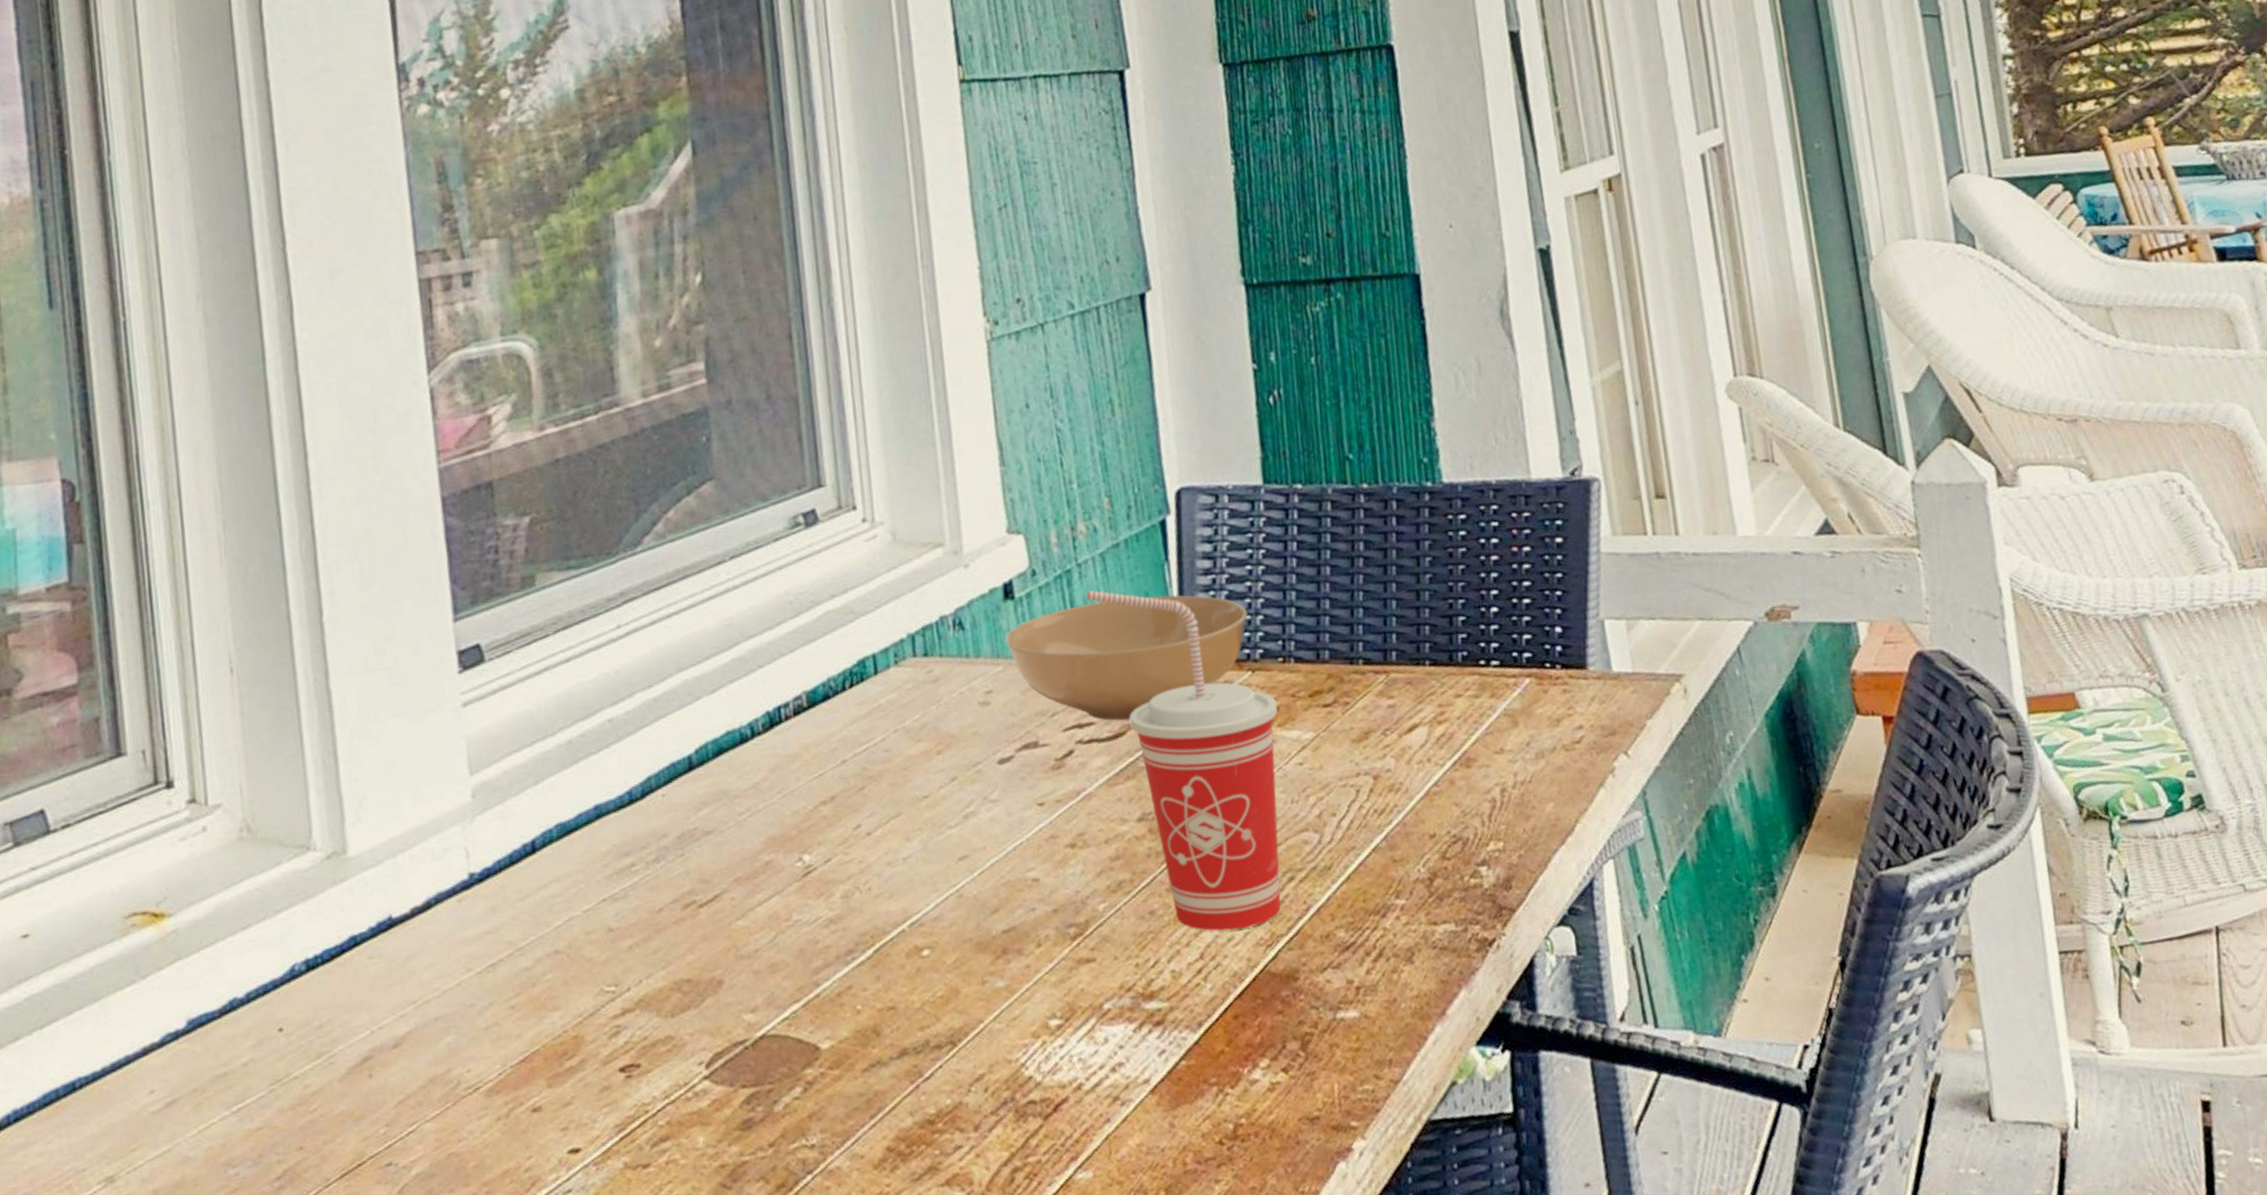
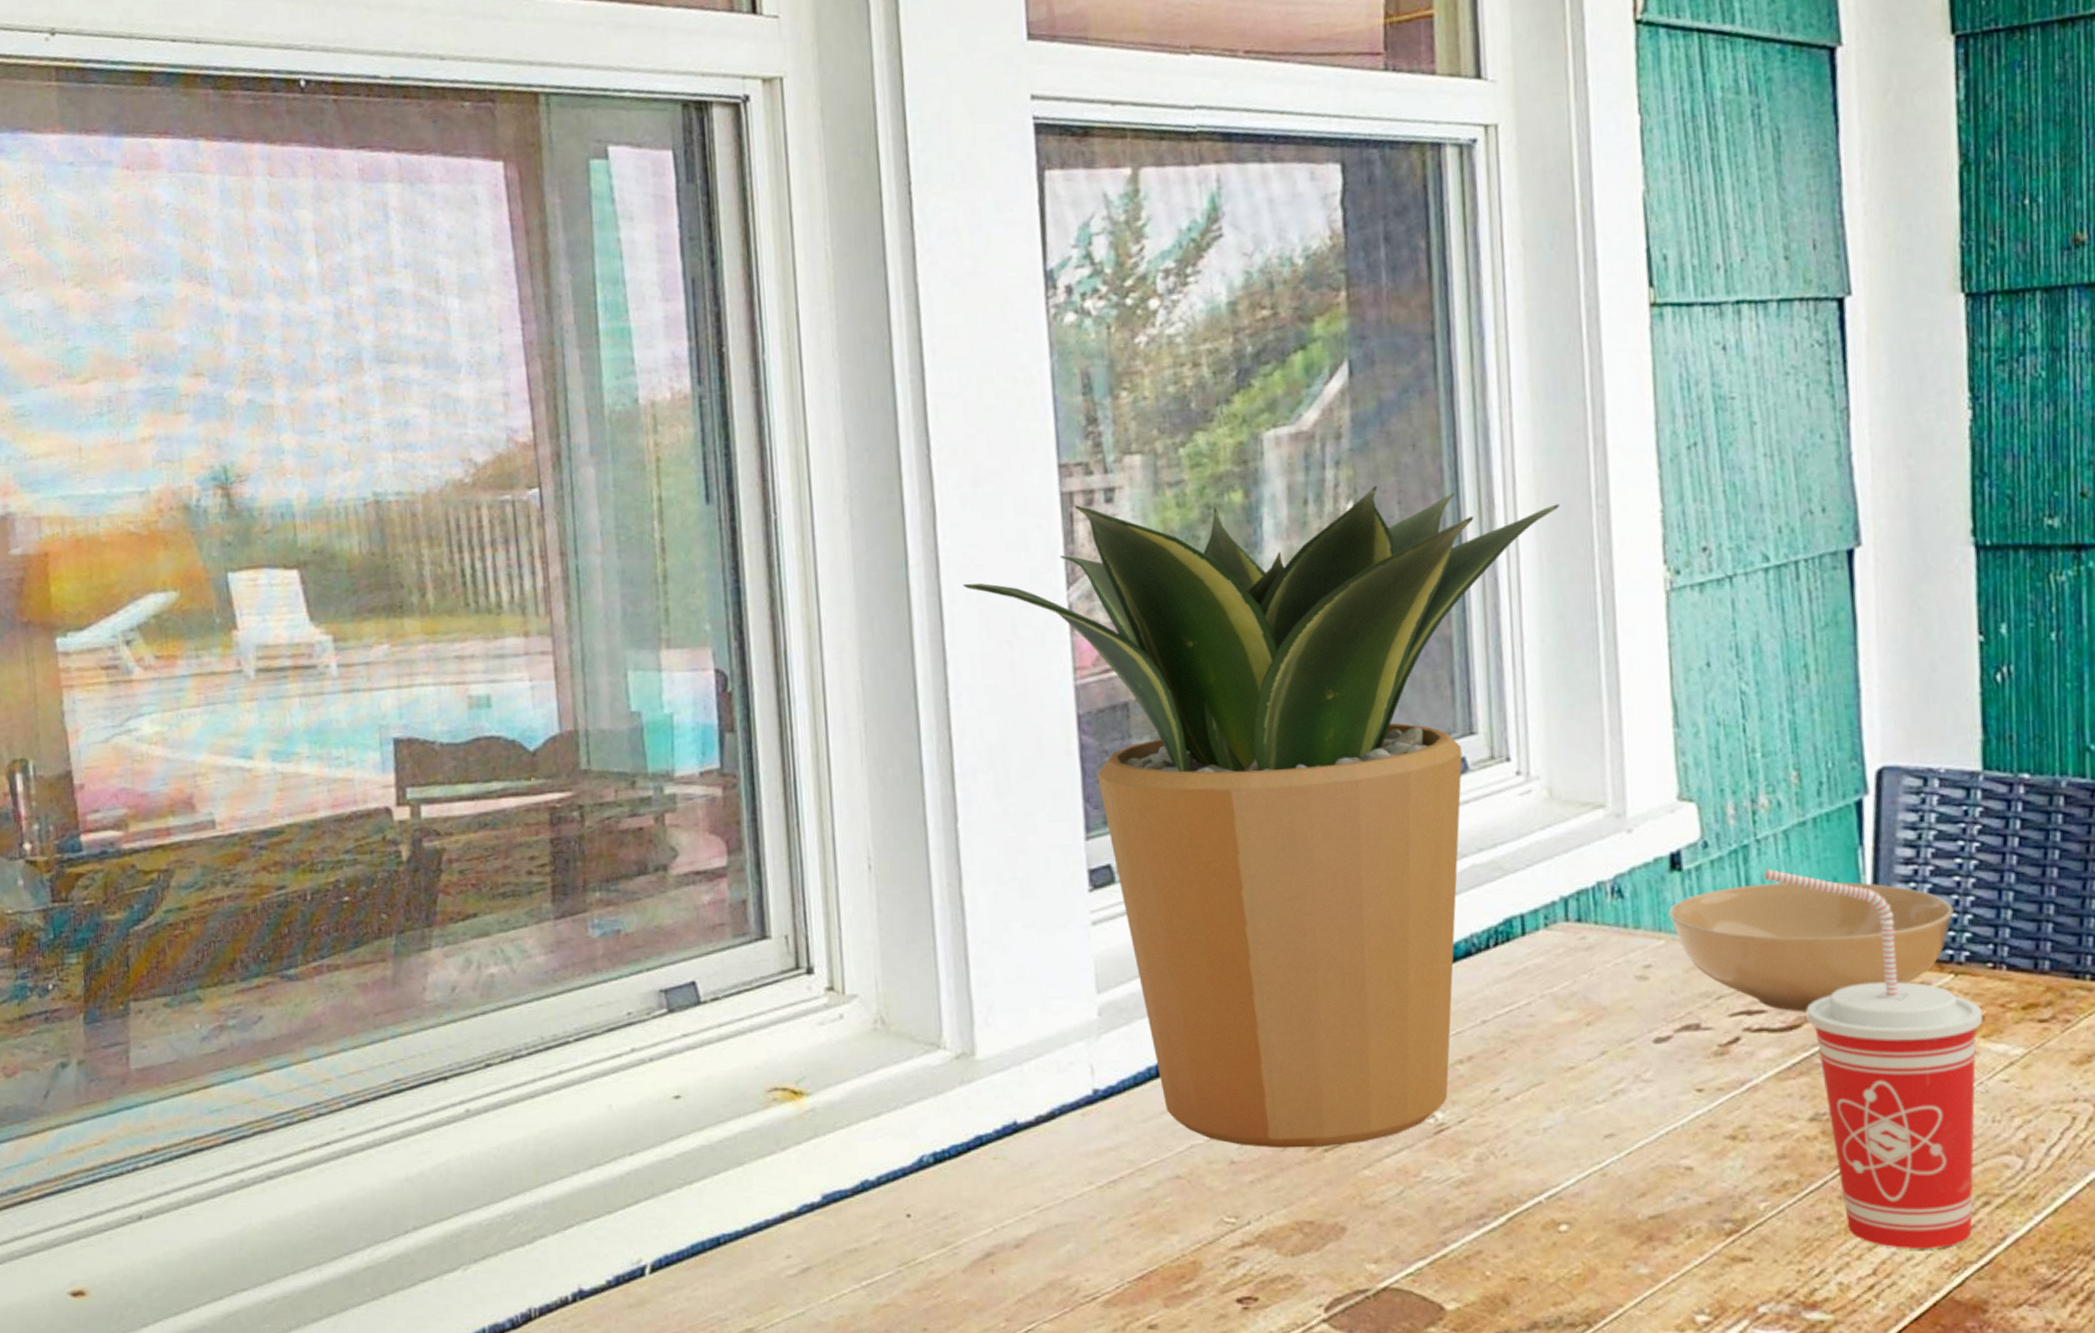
potted plant: none [322,258,890,912] -> present [962,486,1561,1148]

